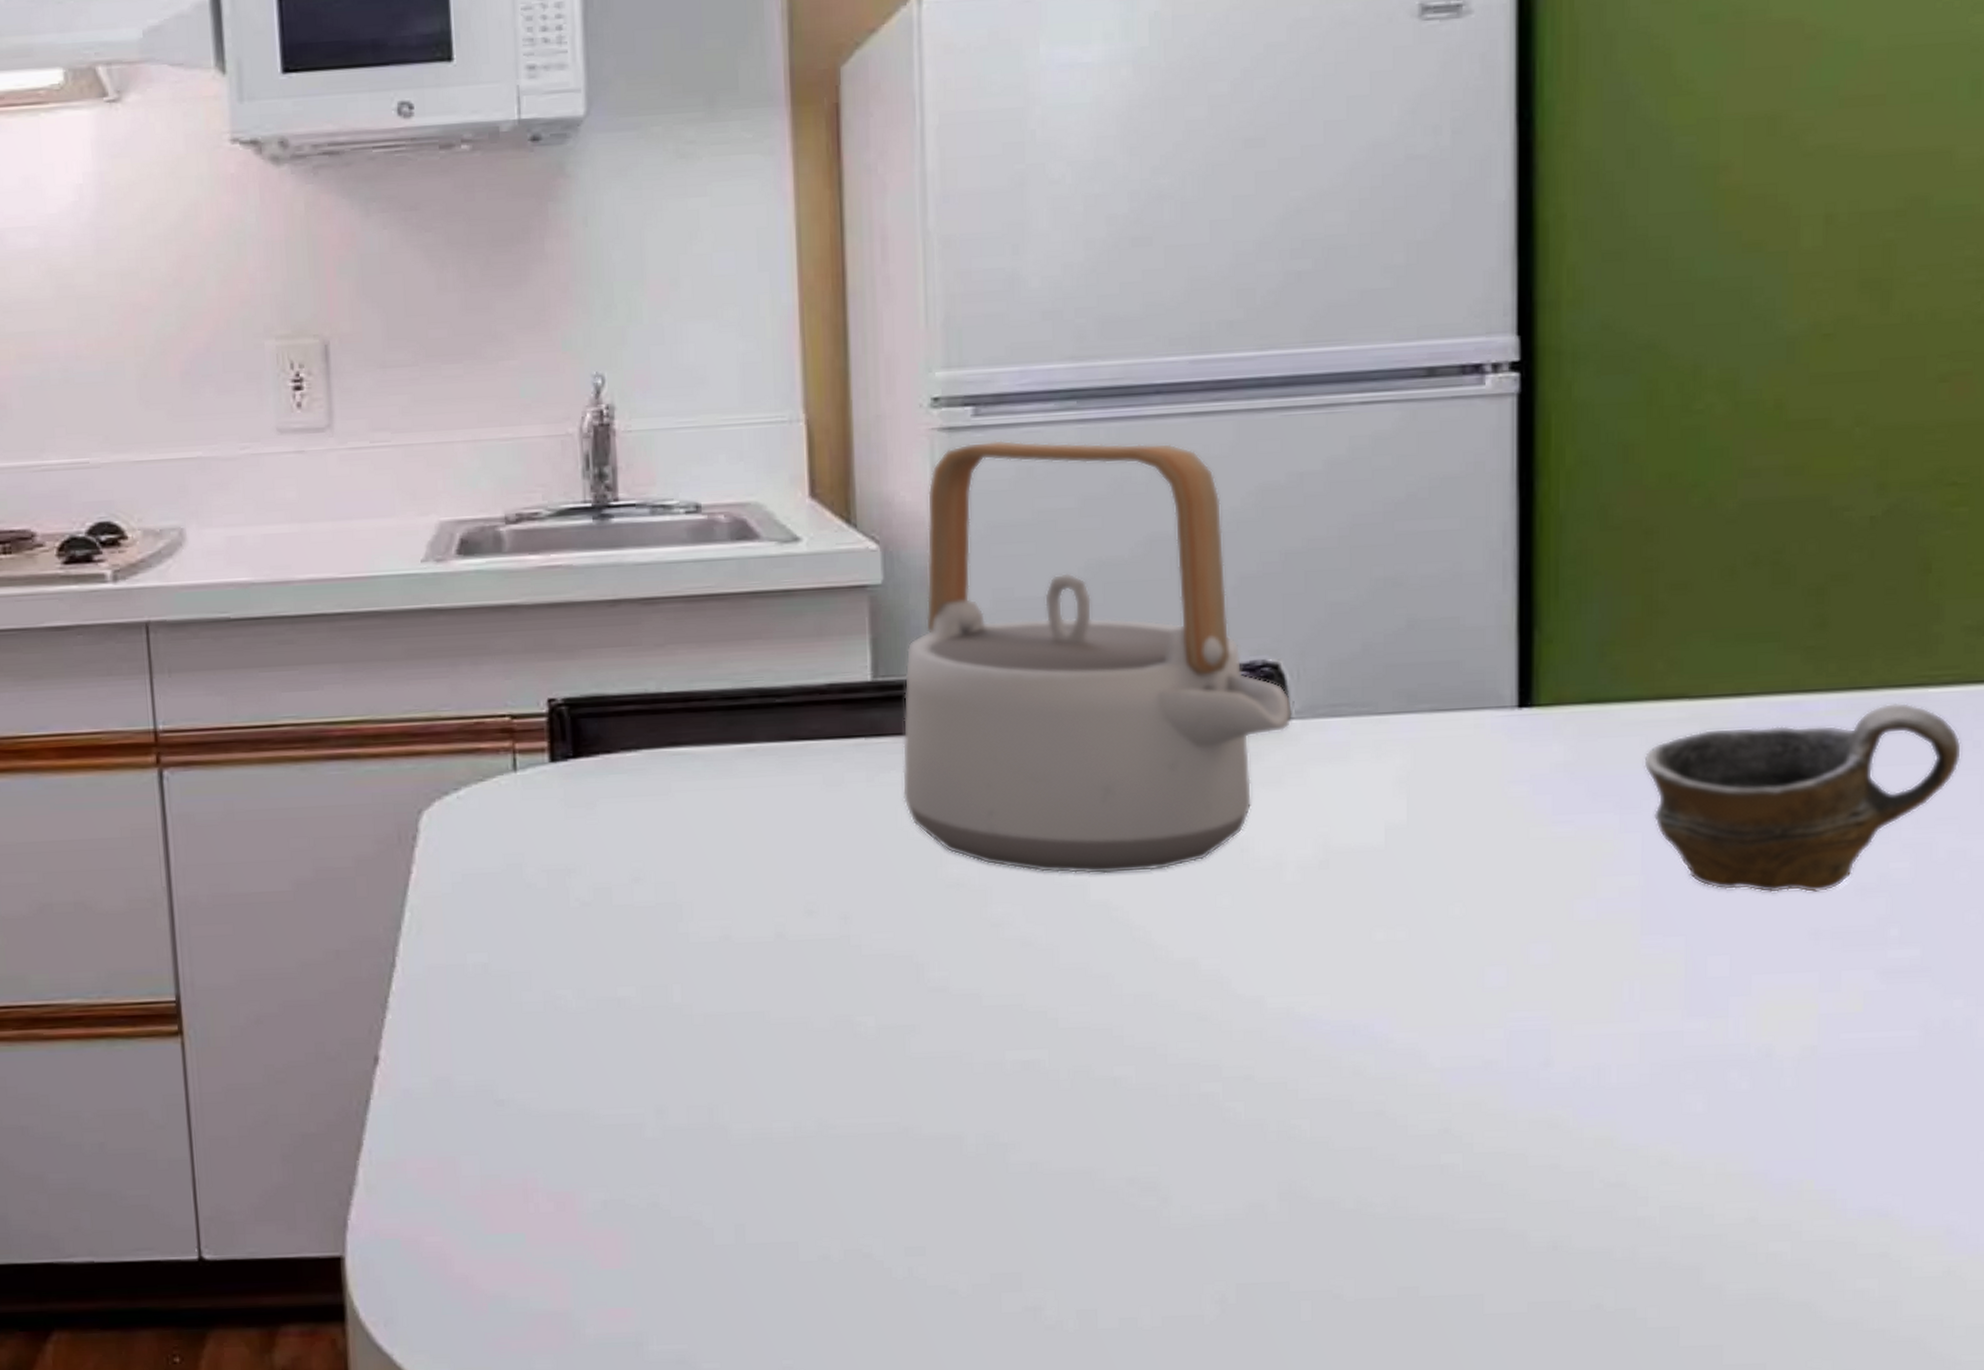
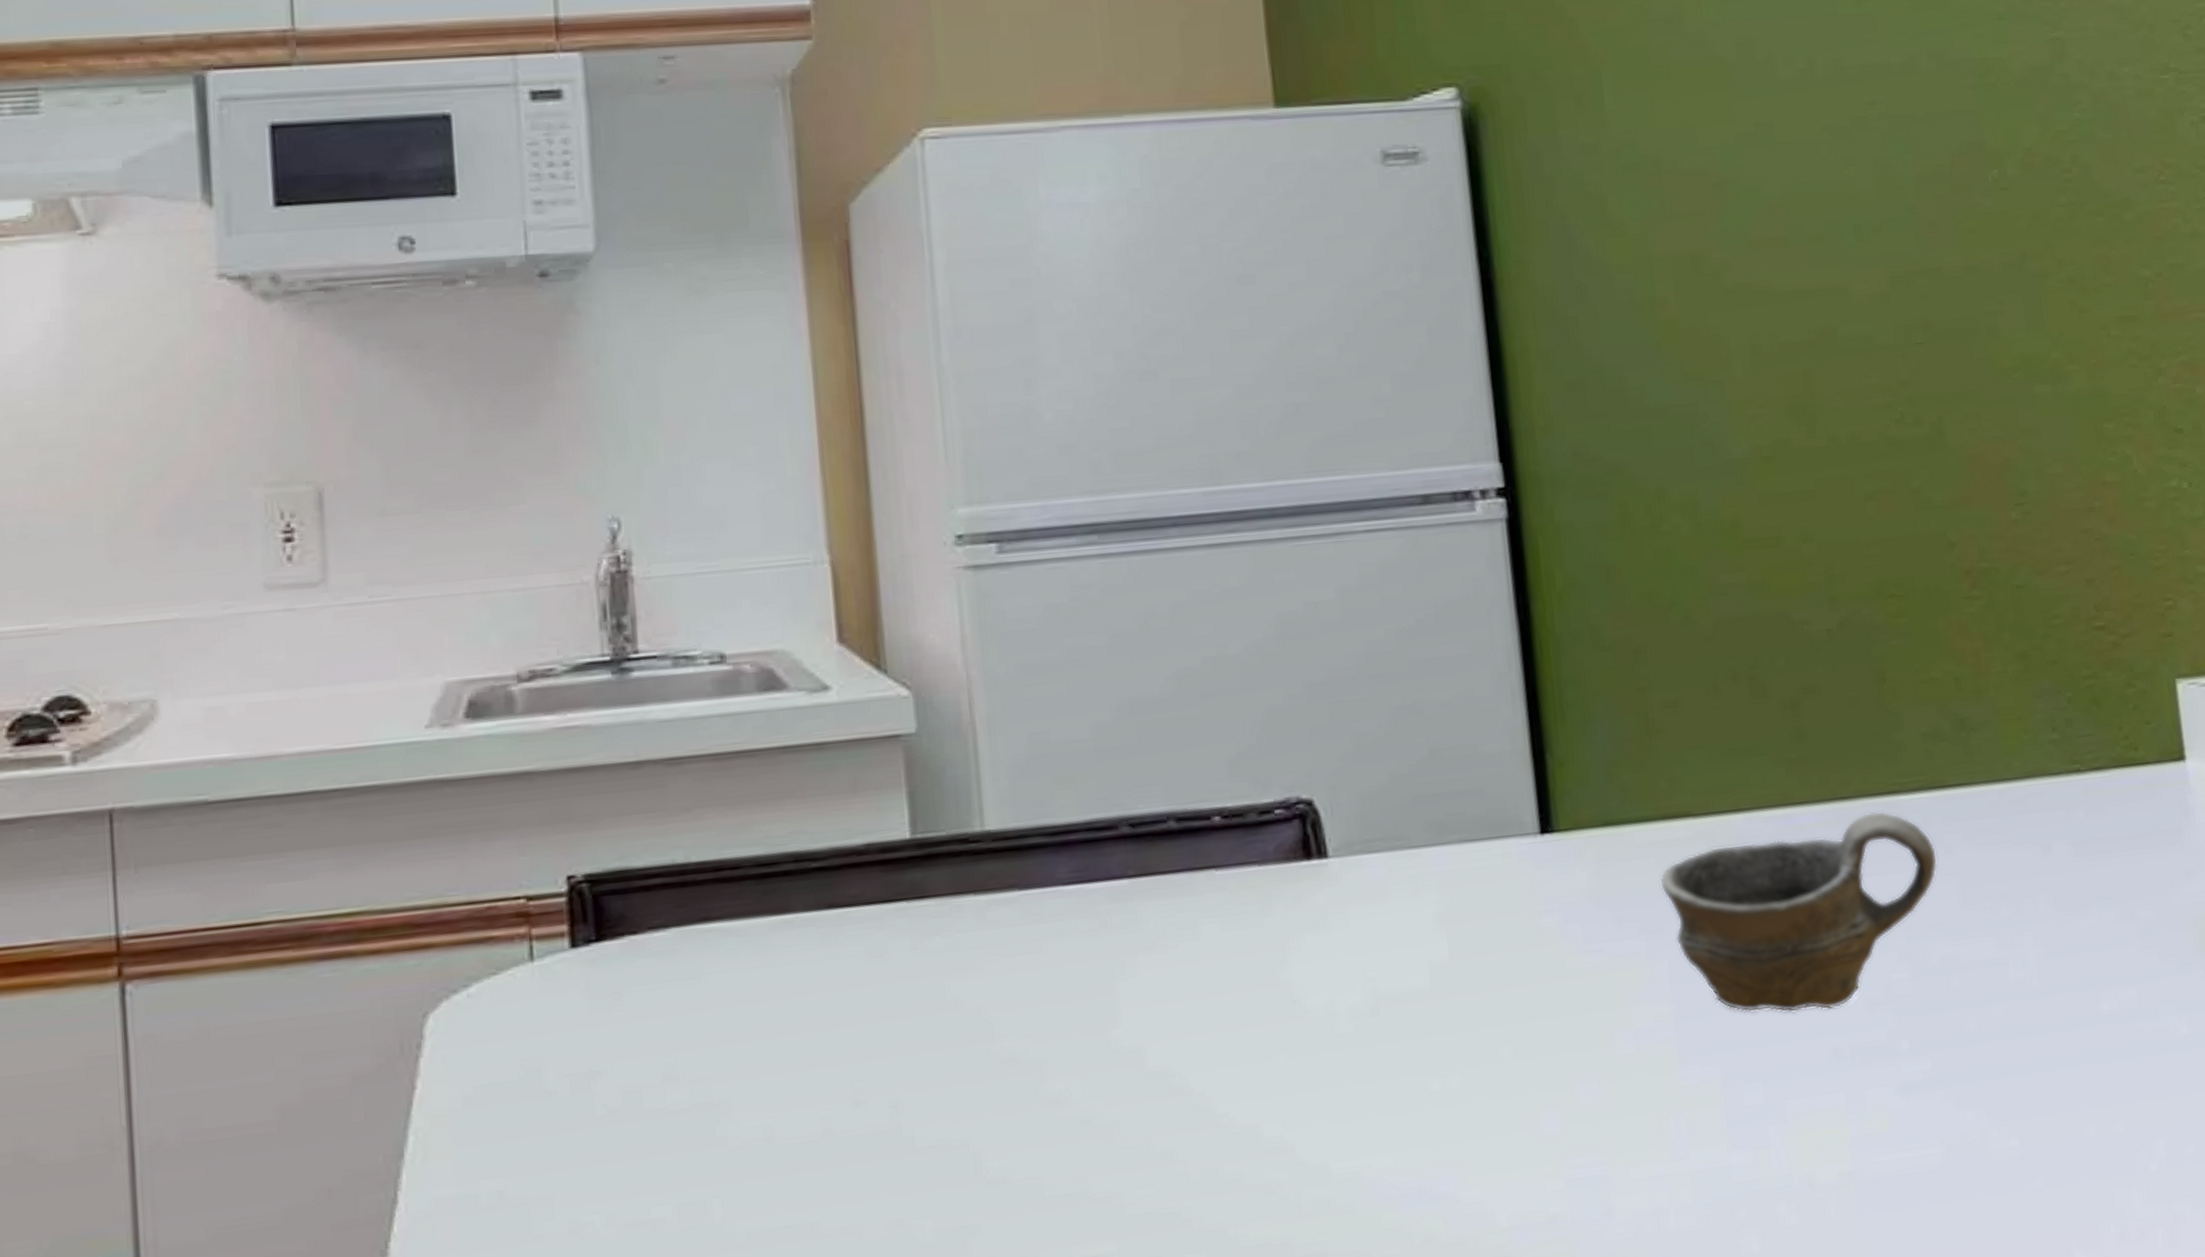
teapot: present [902,440,1293,875] -> none [944,576,1331,1040]

